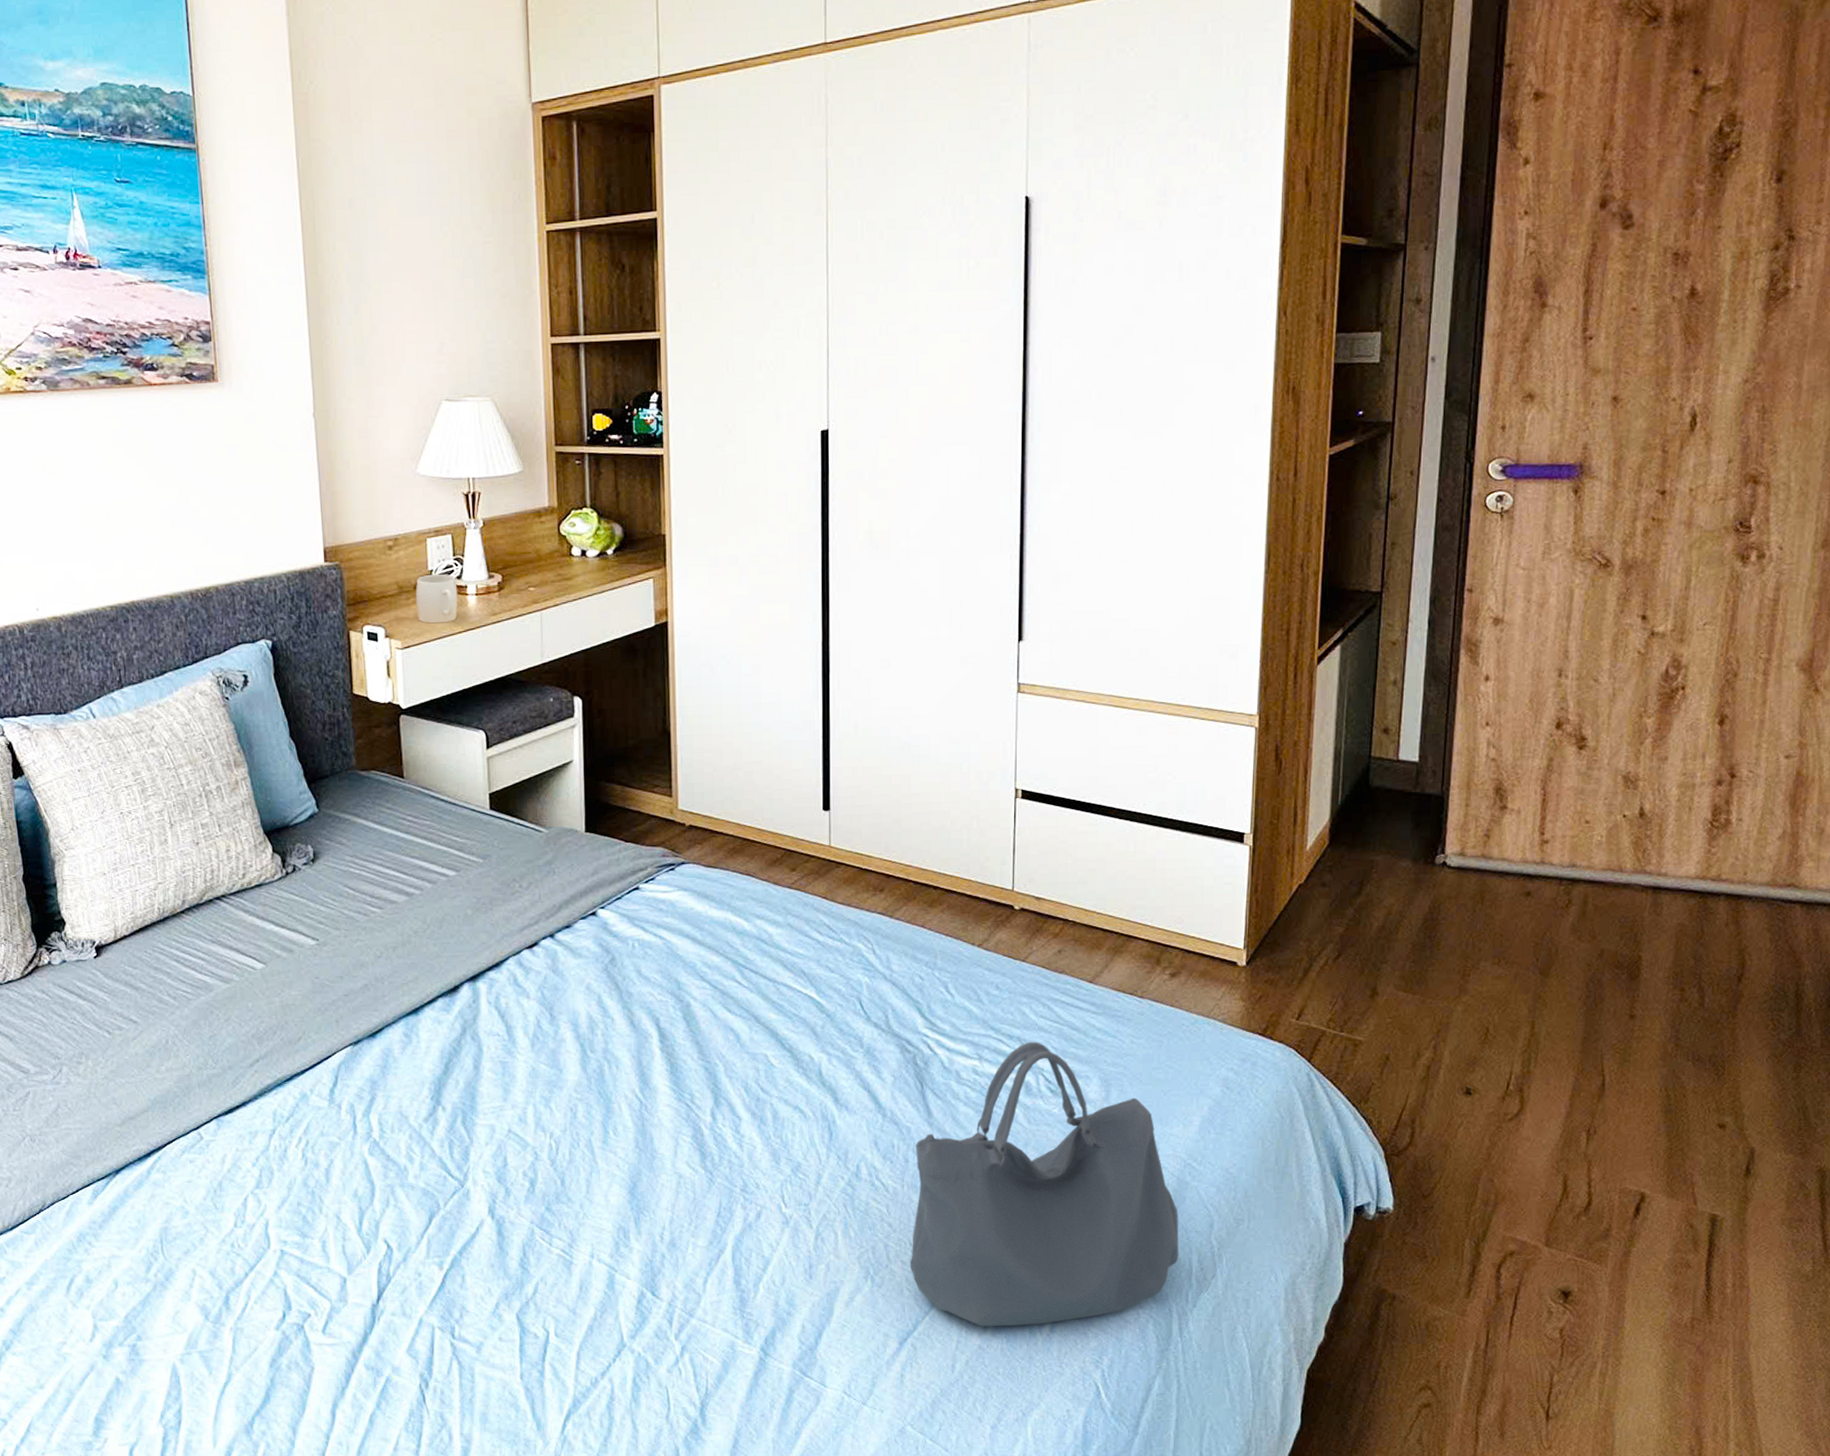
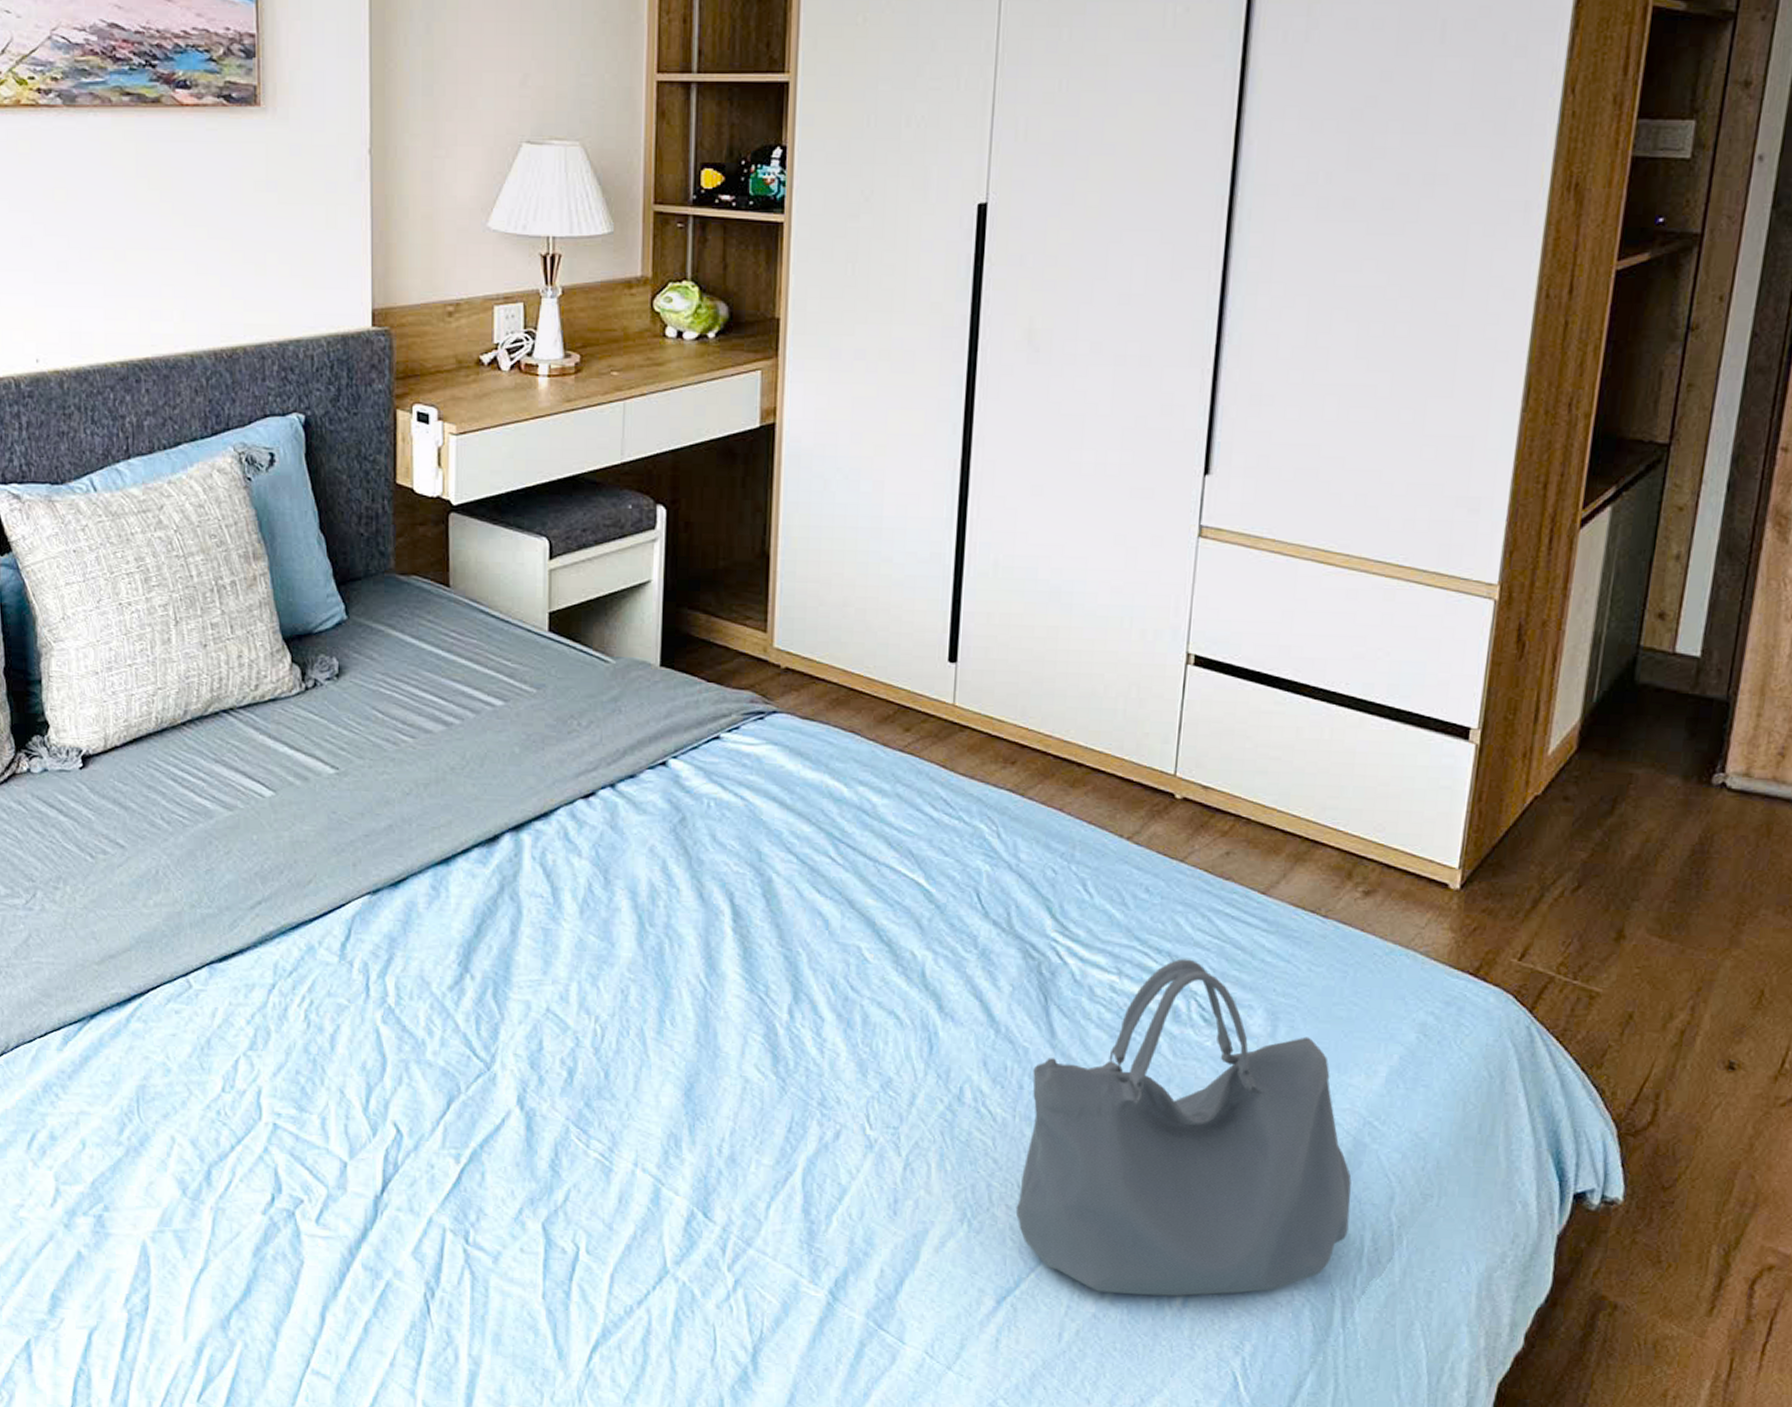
mug: present [415,573,458,624] -> none [476,348,527,408]

